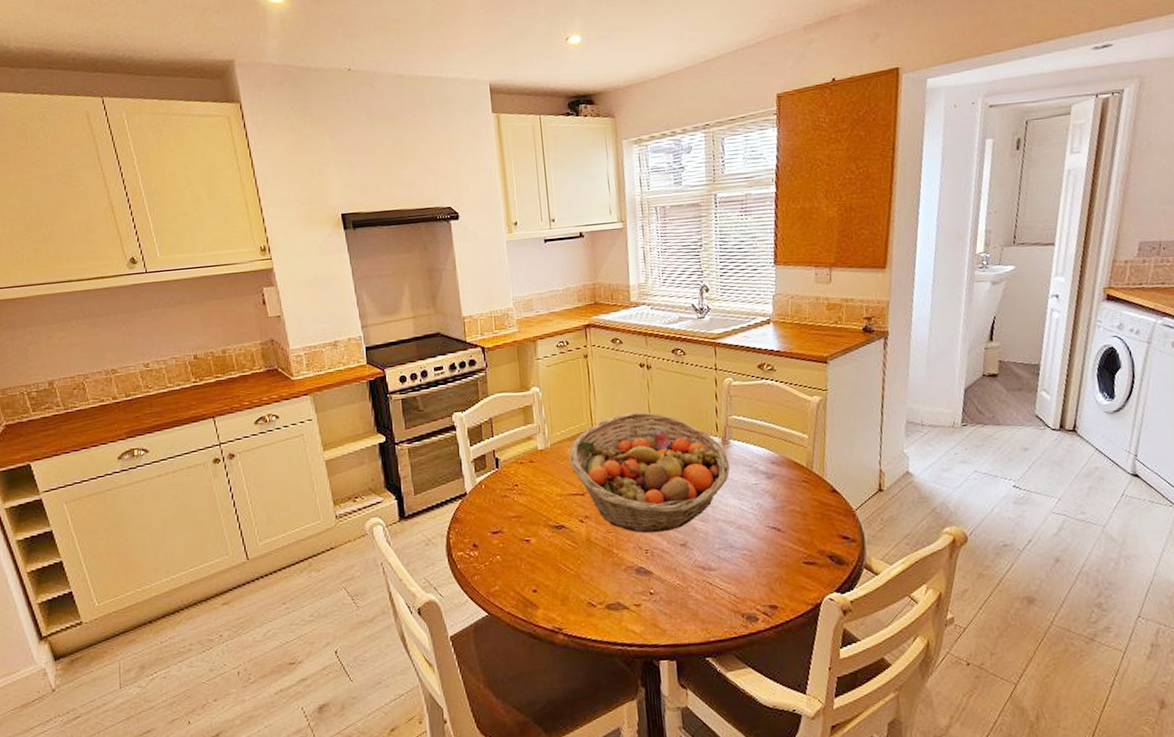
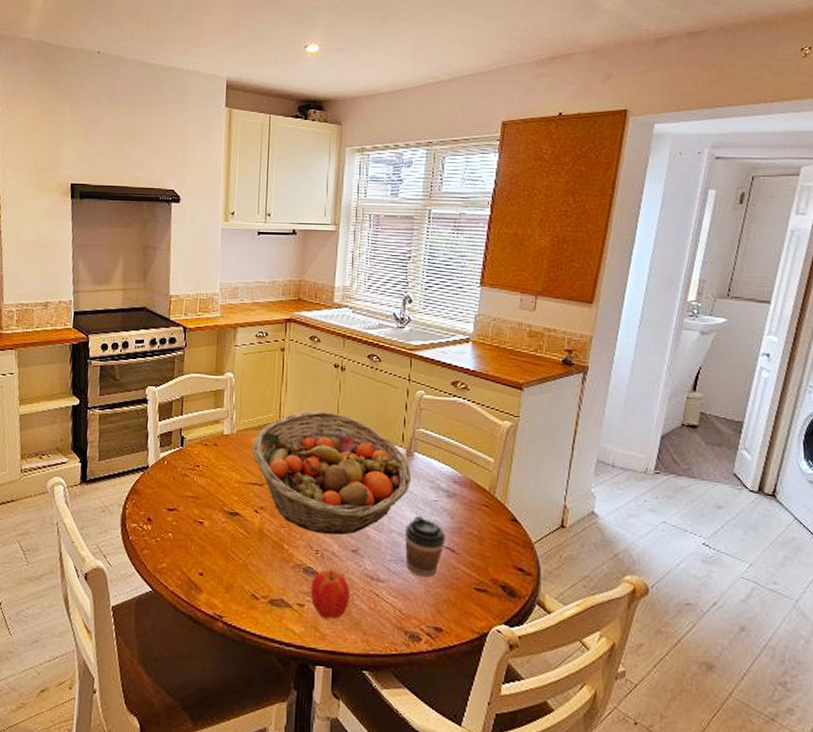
apple: none [645,566,685,615] -> present [310,569,350,620]
coffee cup: none [730,501,771,560] -> present [405,516,446,578]

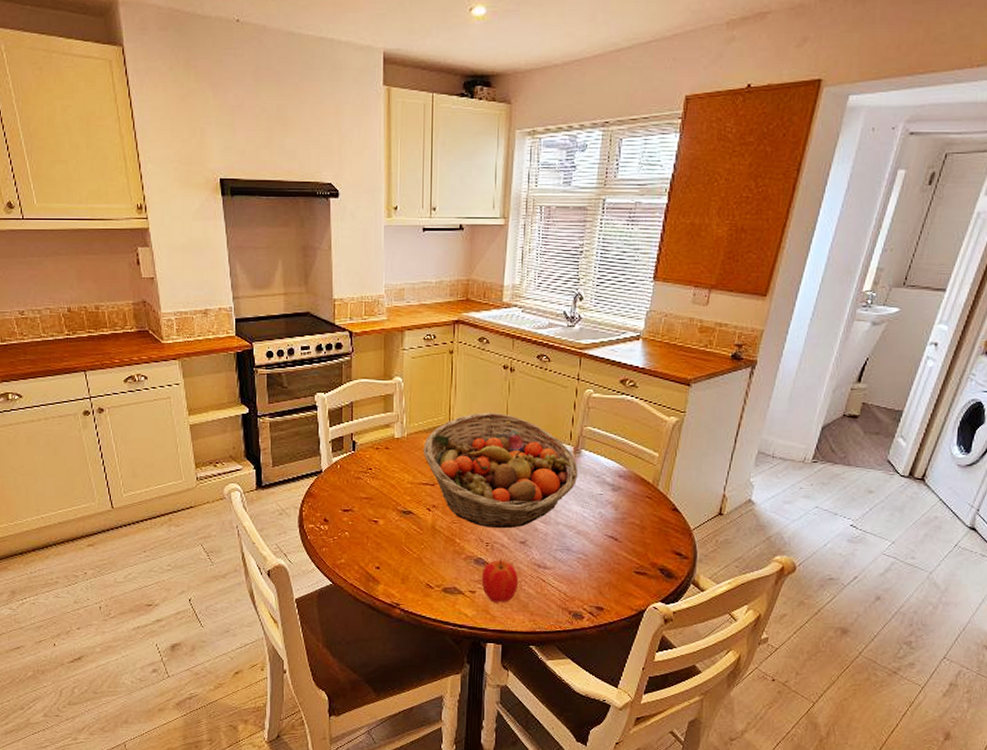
coffee cup: present [405,516,446,578] -> none [571,509,610,564]

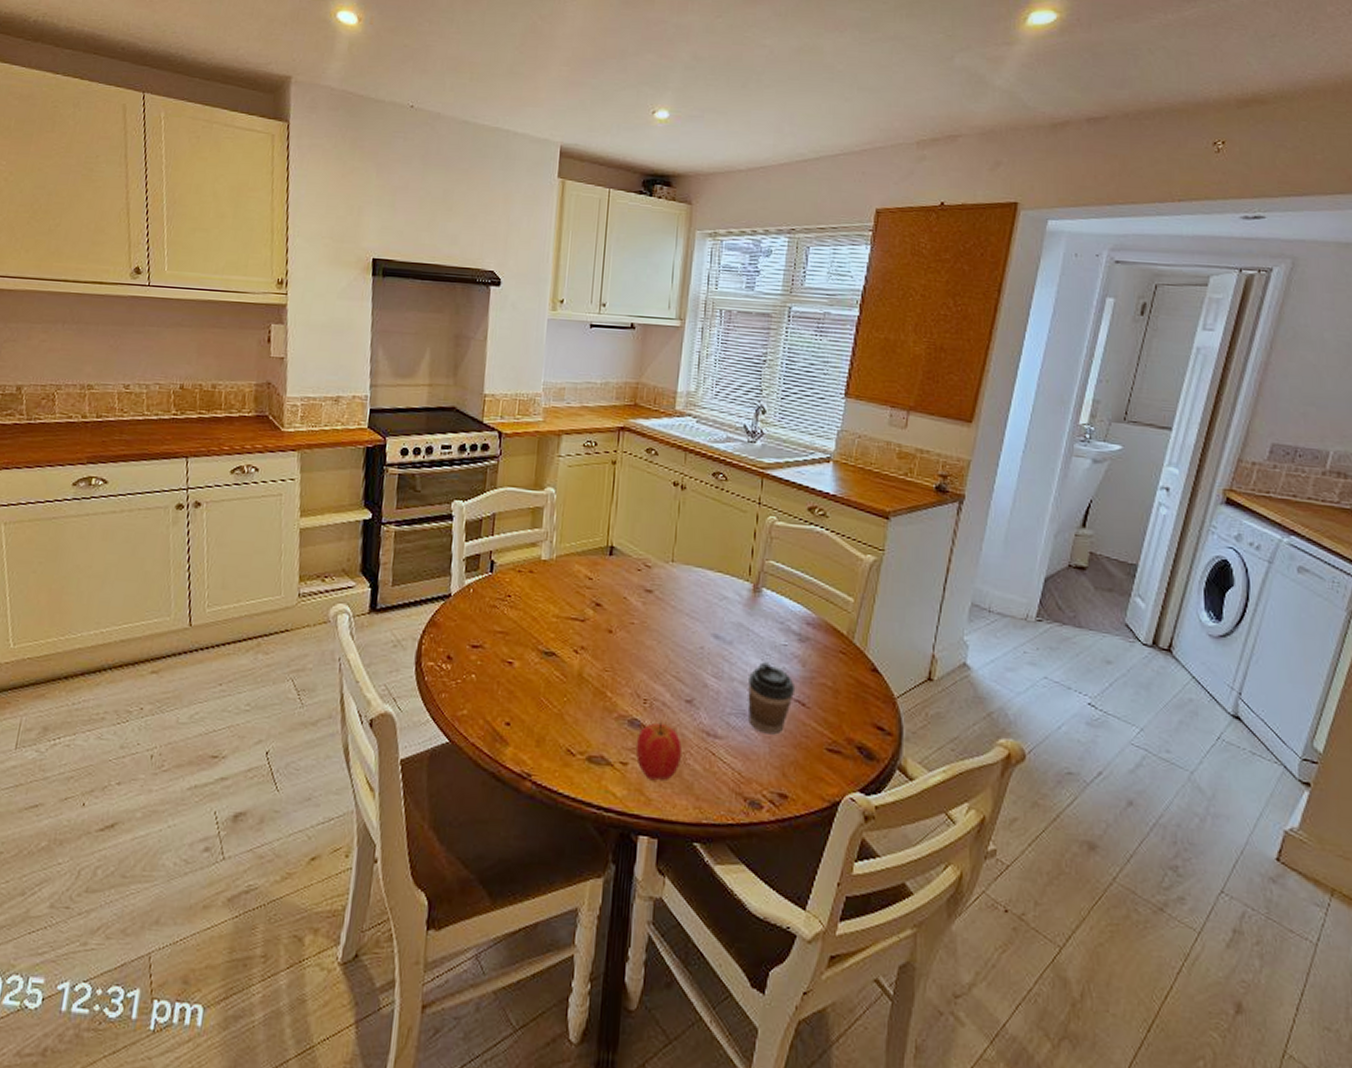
fruit basket: present [423,412,578,529] -> none [574,535,758,682]
coffee cup: none [571,509,610,564] -> present [748,662,796,735]

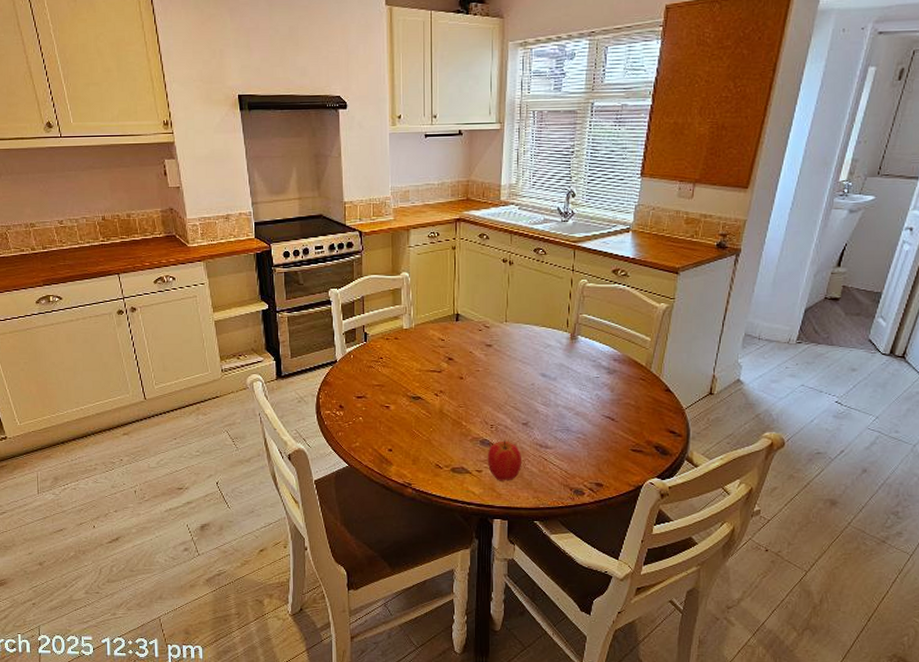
coffee cup: present [748,662,796,735] -> none [570,391,607,443]

